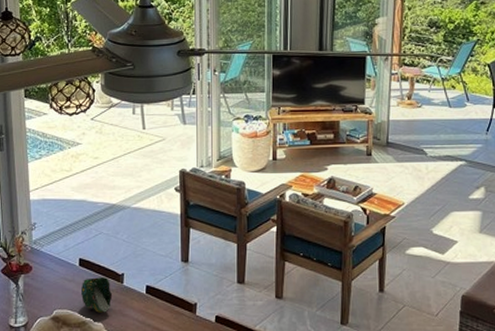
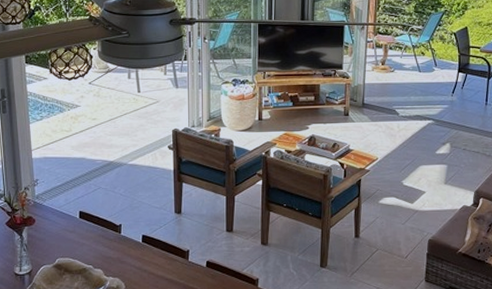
decorative bowl: present [80,277,113,313] -> none [81,228,111,260]

